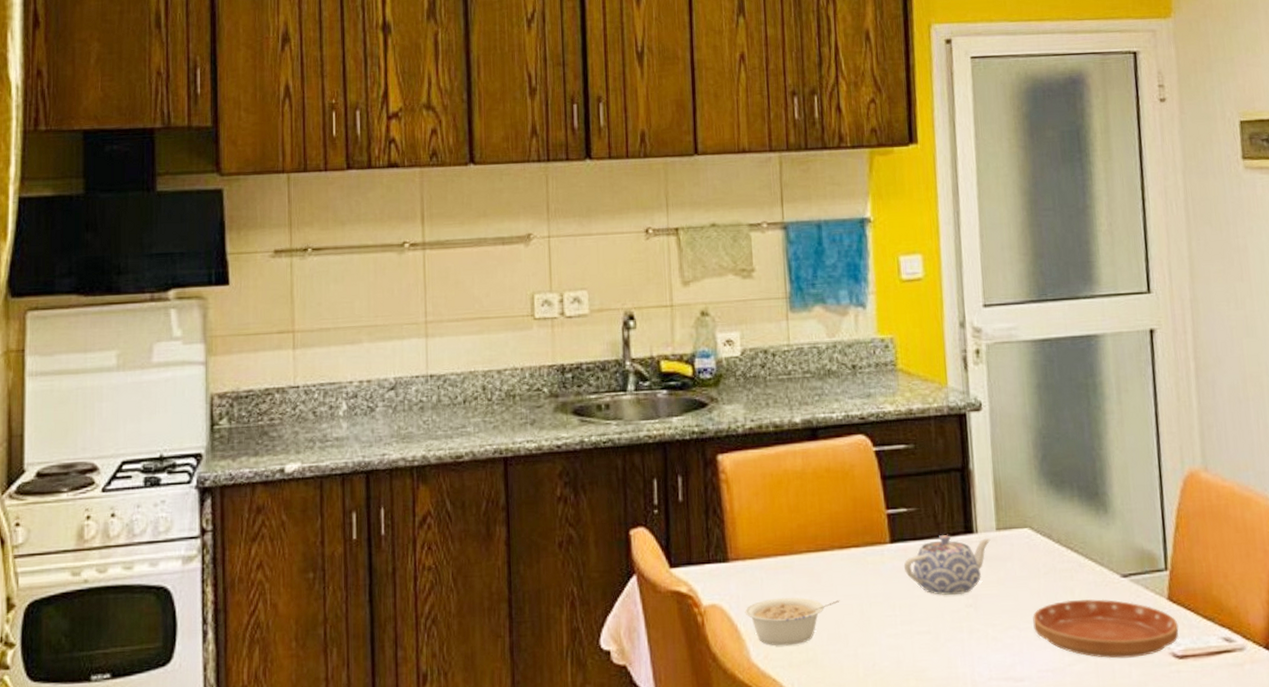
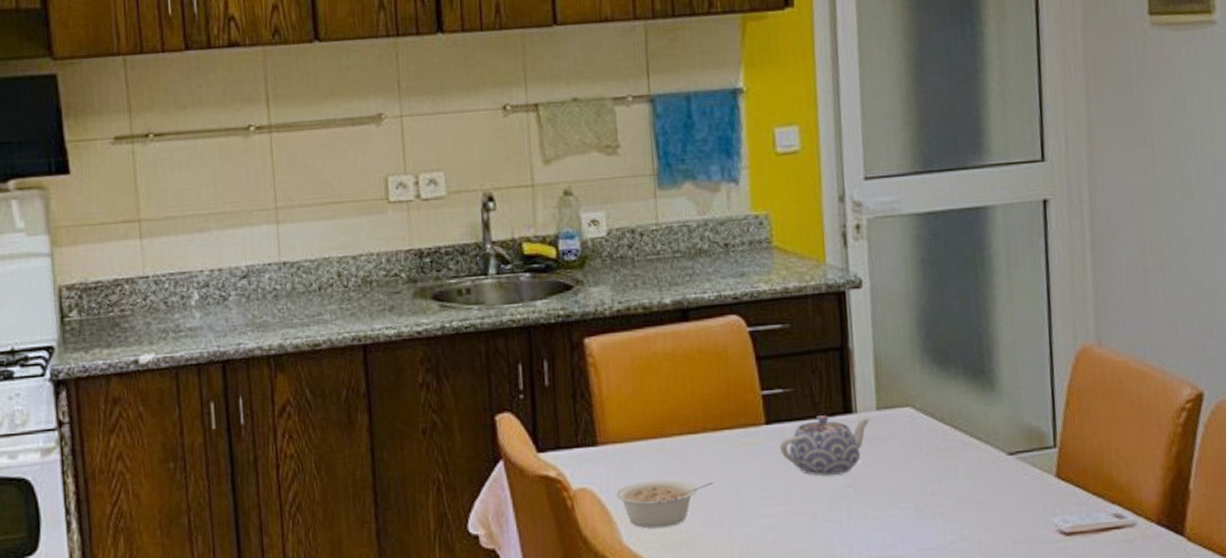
saucer: present [1033,599,1179,659] -> none [914,477,1067,536]

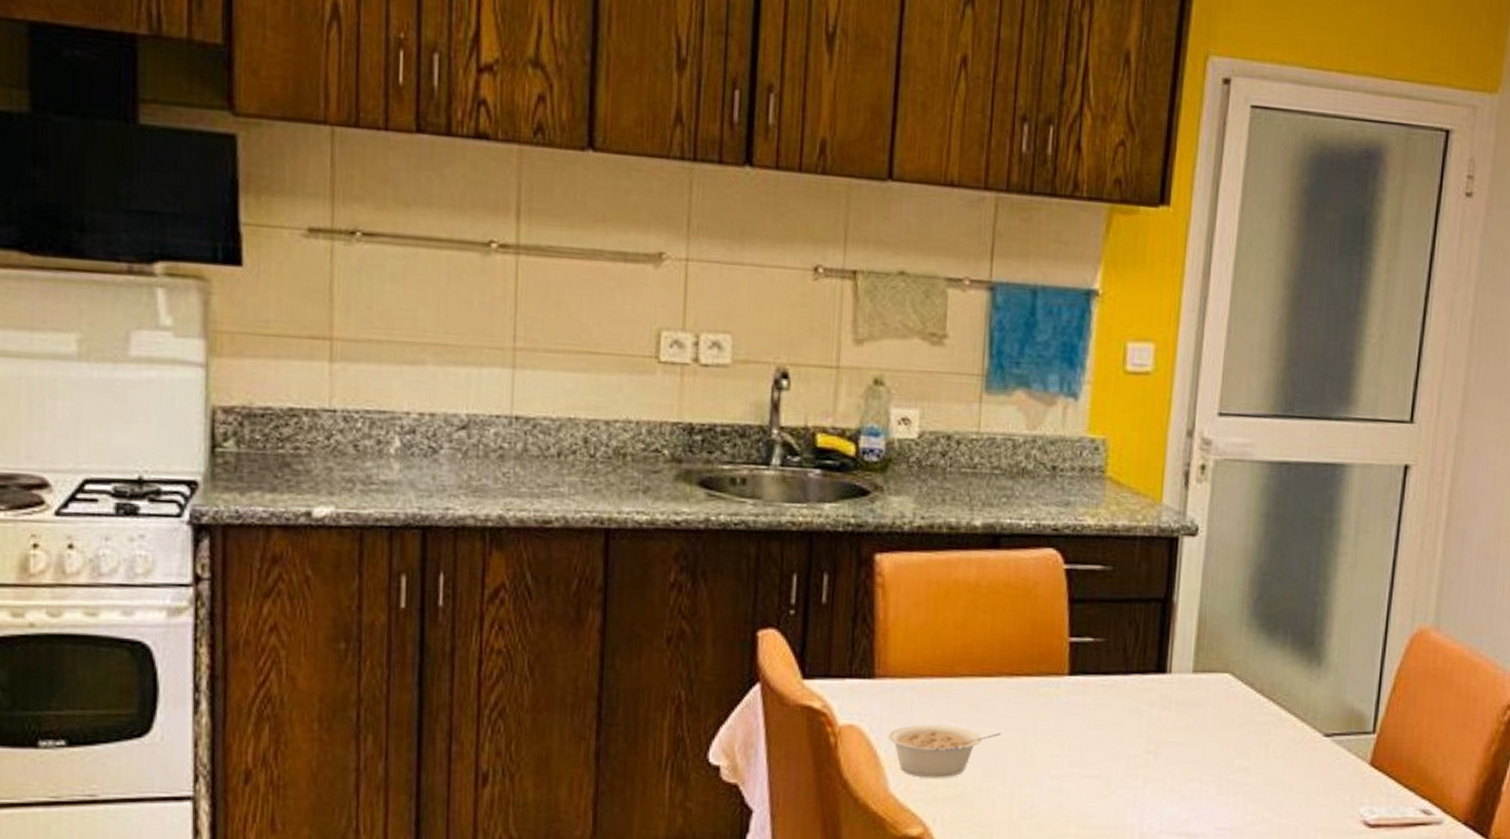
teapot: present [779,415,871,476] -> none [1080,672,1185,740]

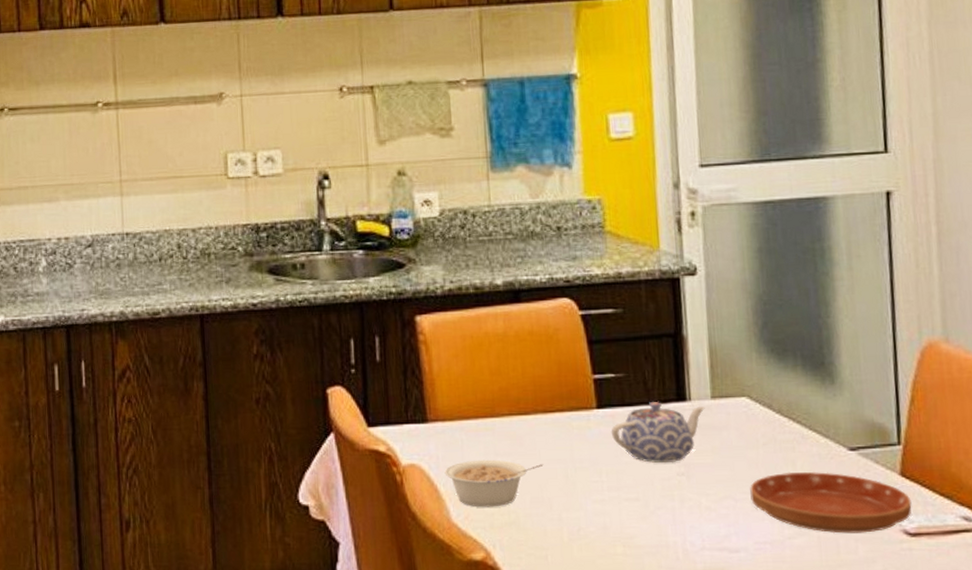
teapot: none [1080,672,1185,740] -> present [611,402,705,463]
saucer: none [1217,755,1376,822] -> present [750,472,912,534]

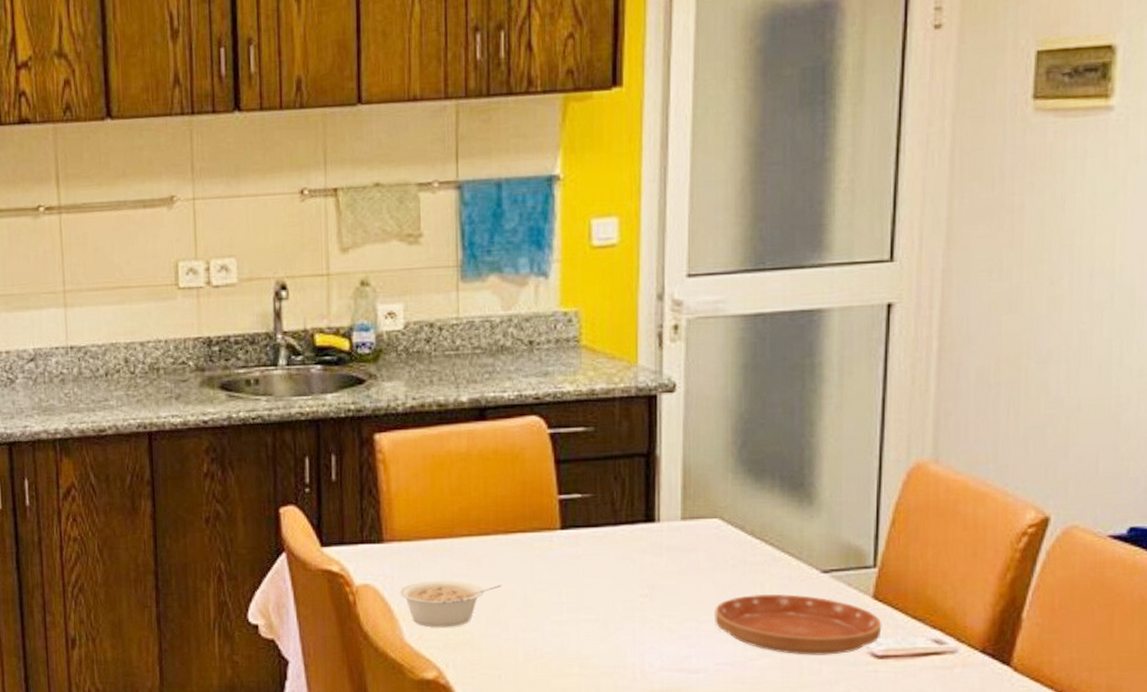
teapot: present [611,402,705,463] -> none [574,523,674,585]

